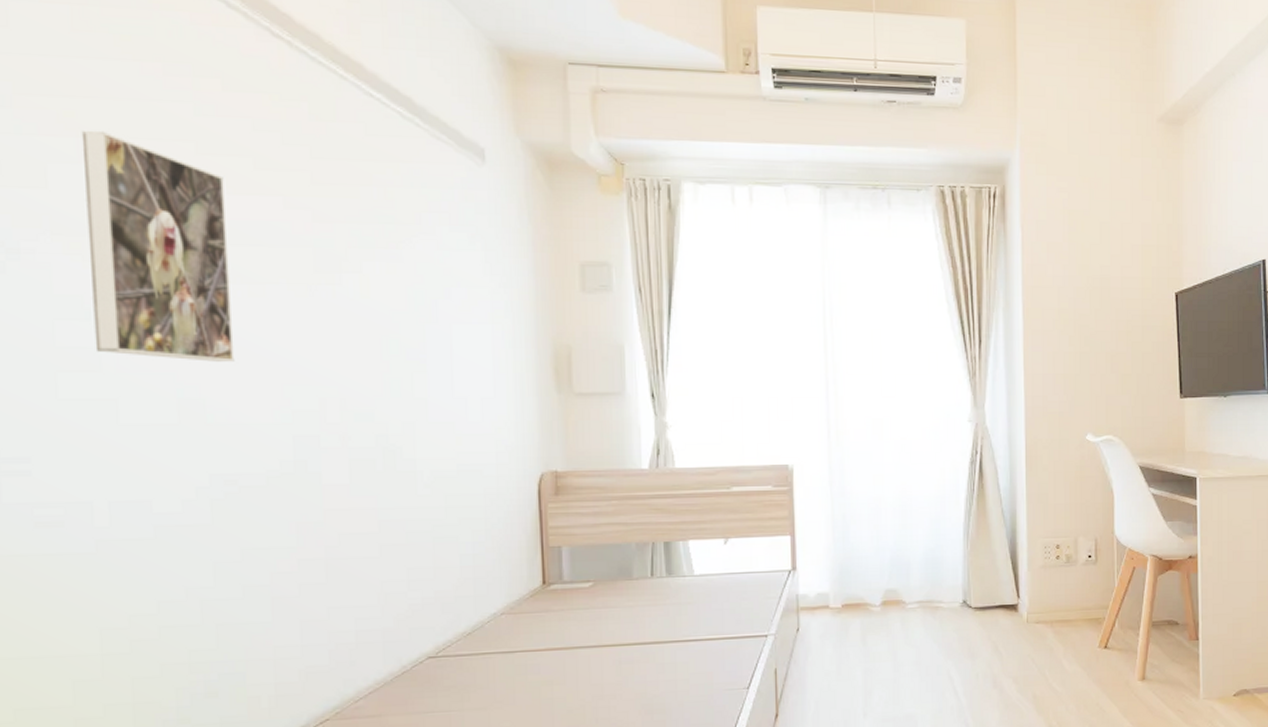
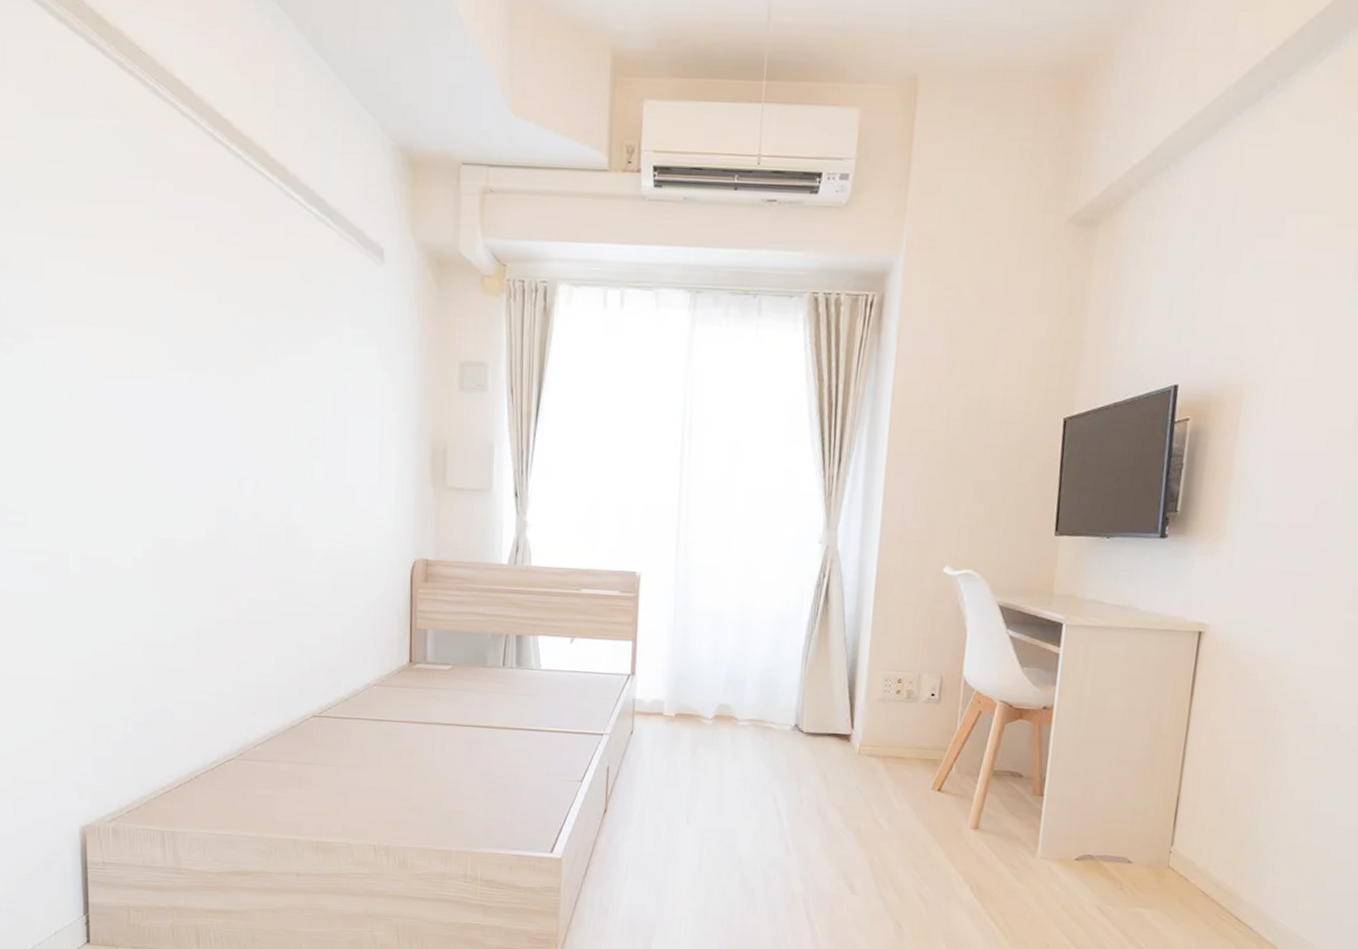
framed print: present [81,130,235,362] -> none [69,229,175,440]

